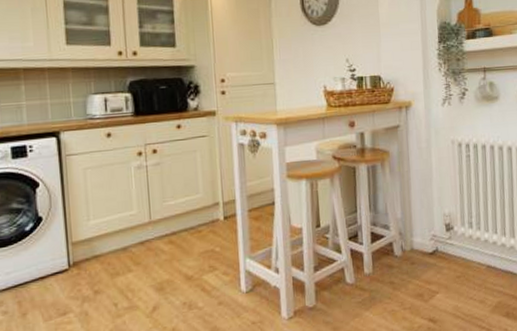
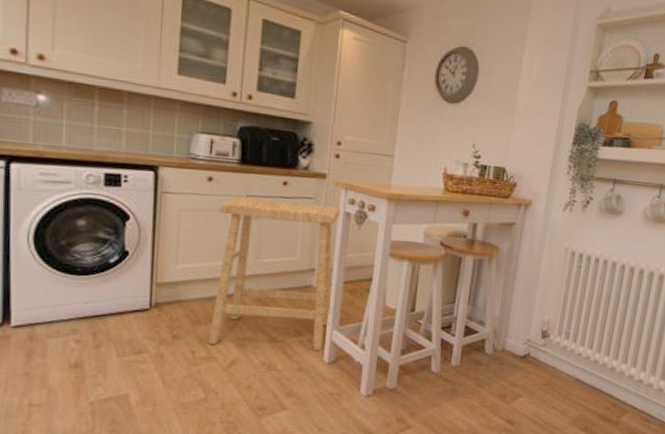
stool: none [121,140,241,295] -> present [208,197,341,351]

